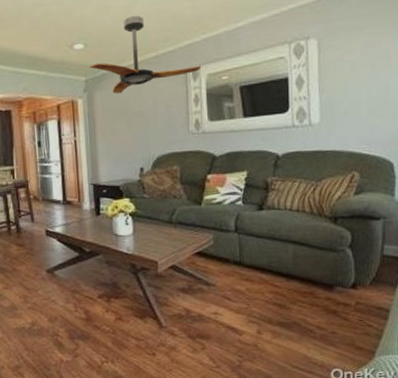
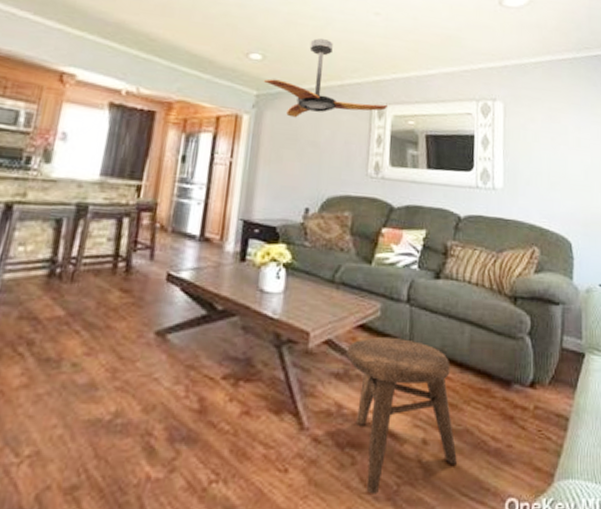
stool: none [188,259,287,368] -> present [346,336,457,494]

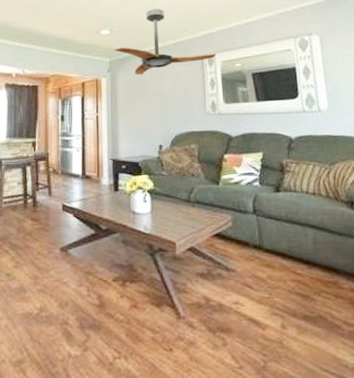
stool: present [346,336,457,494] -> none [207,242,314,369]

